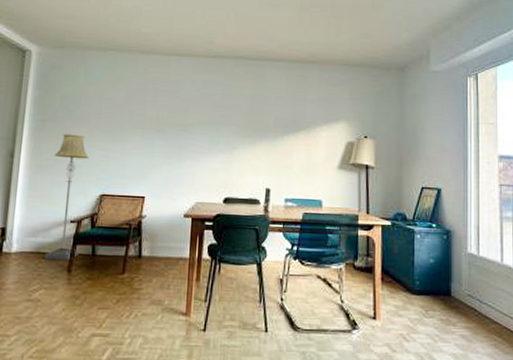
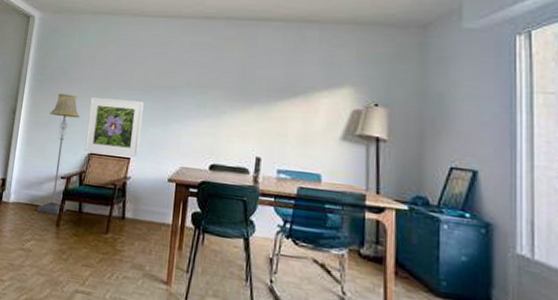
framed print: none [95,137,157,196] -> present [84,97,144,157]

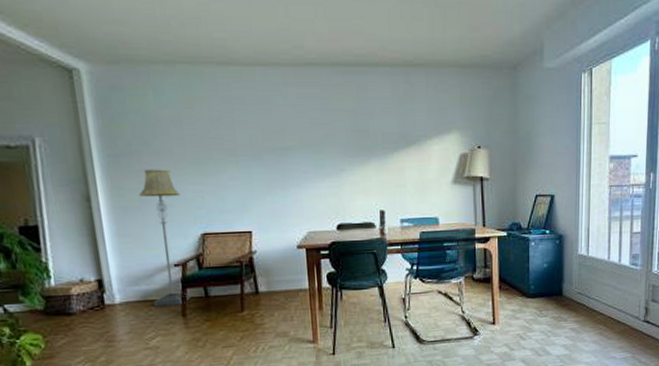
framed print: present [84,97,144,157] -> none [188,168,261,232]

